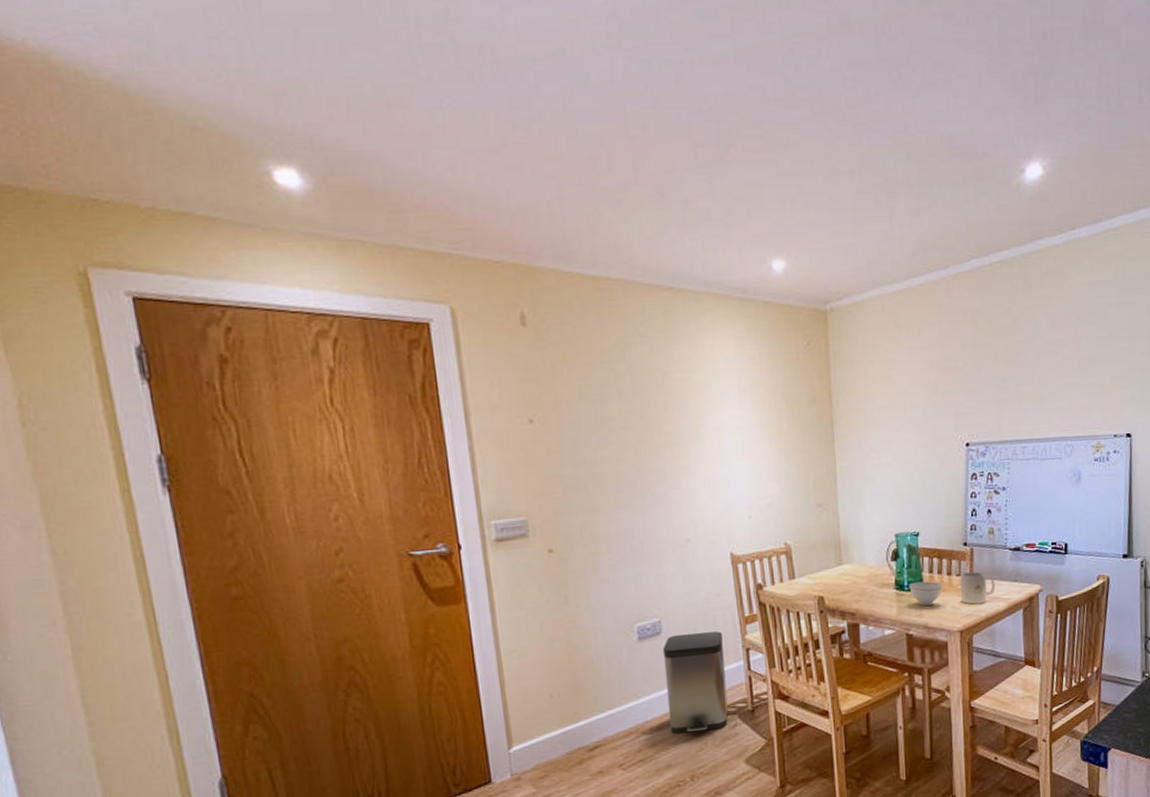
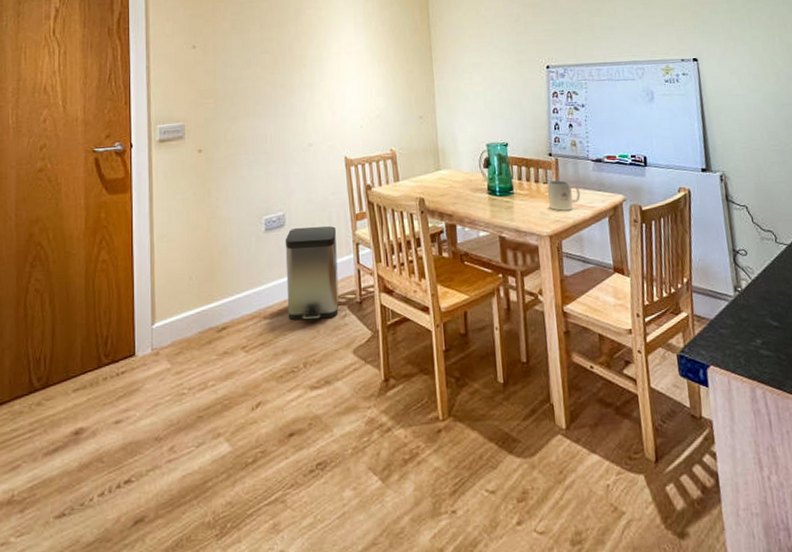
bowl: present [909,581,944,607] -> none [500,187,532,211]

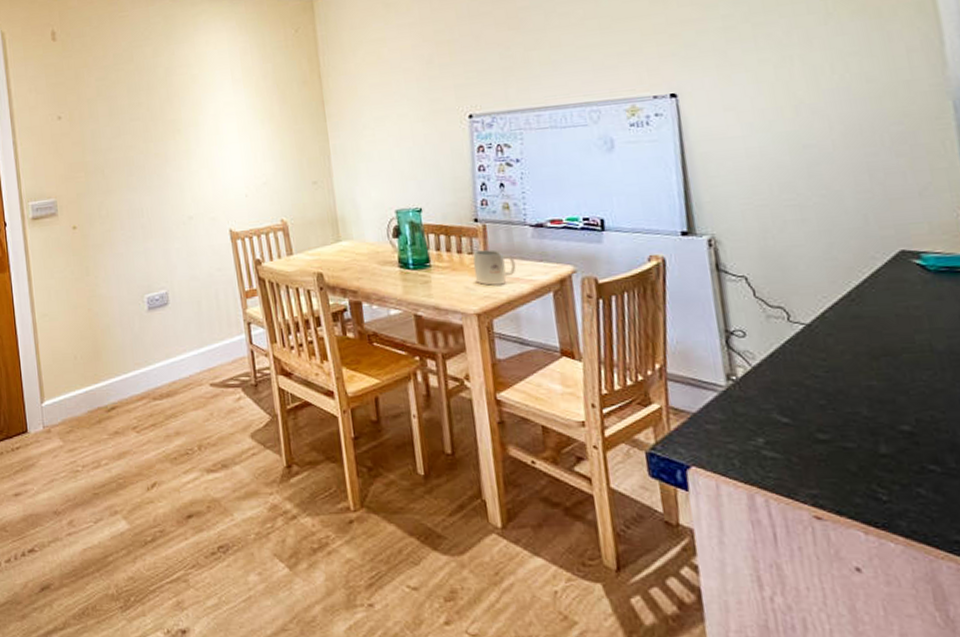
pedal bin: present [285,226,339,321] -> none [170,304,232,403]

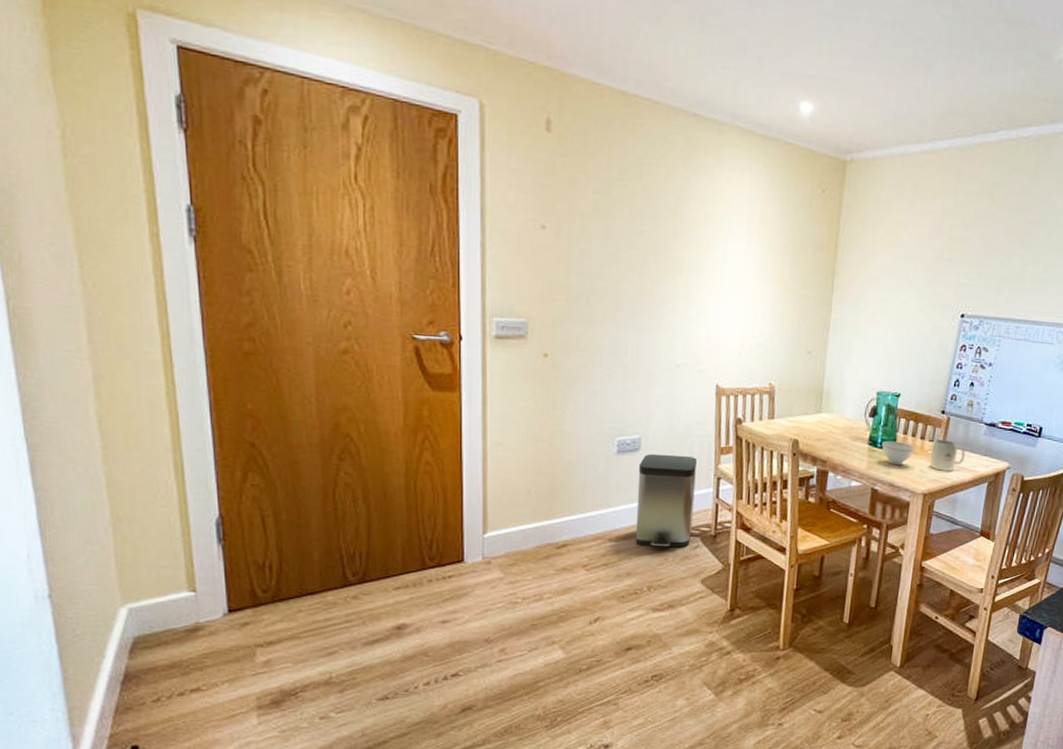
pedal bin: none [170,304,232,403] -> present [635,453,697,548]
bowl: none [414,259,454,286] -> present [881,440,916,466]

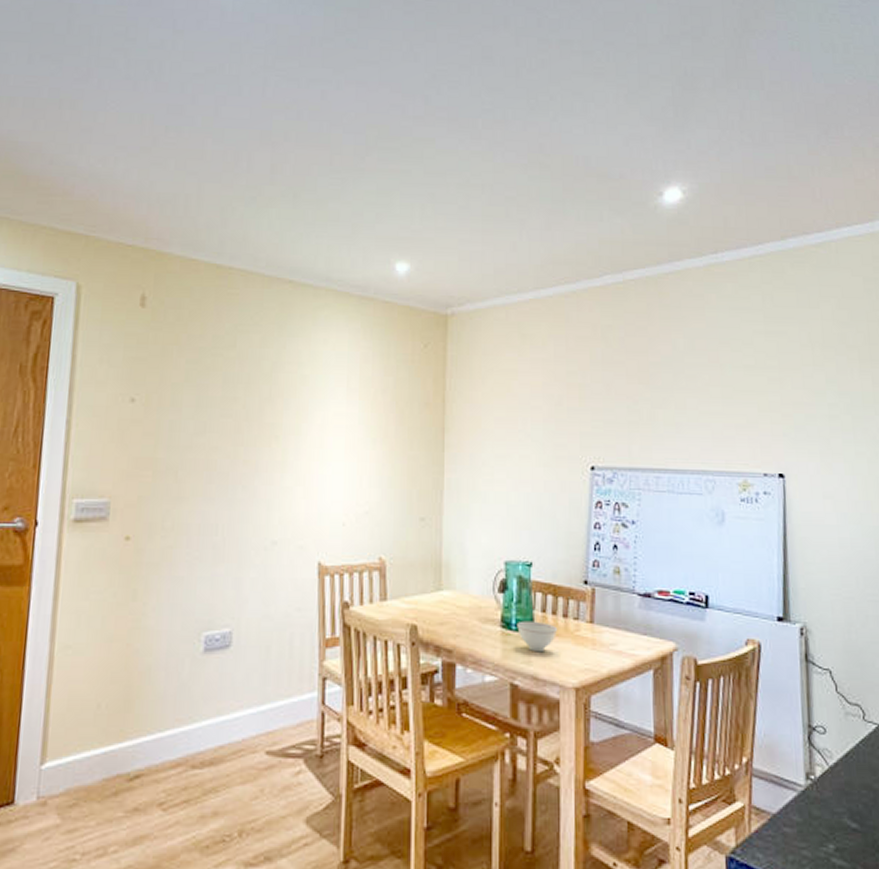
pedal bin: present [635,453,697,548] -> none [224,650,297,774]
mug: present [929,439,966,471] -> none [577,616,620,657]

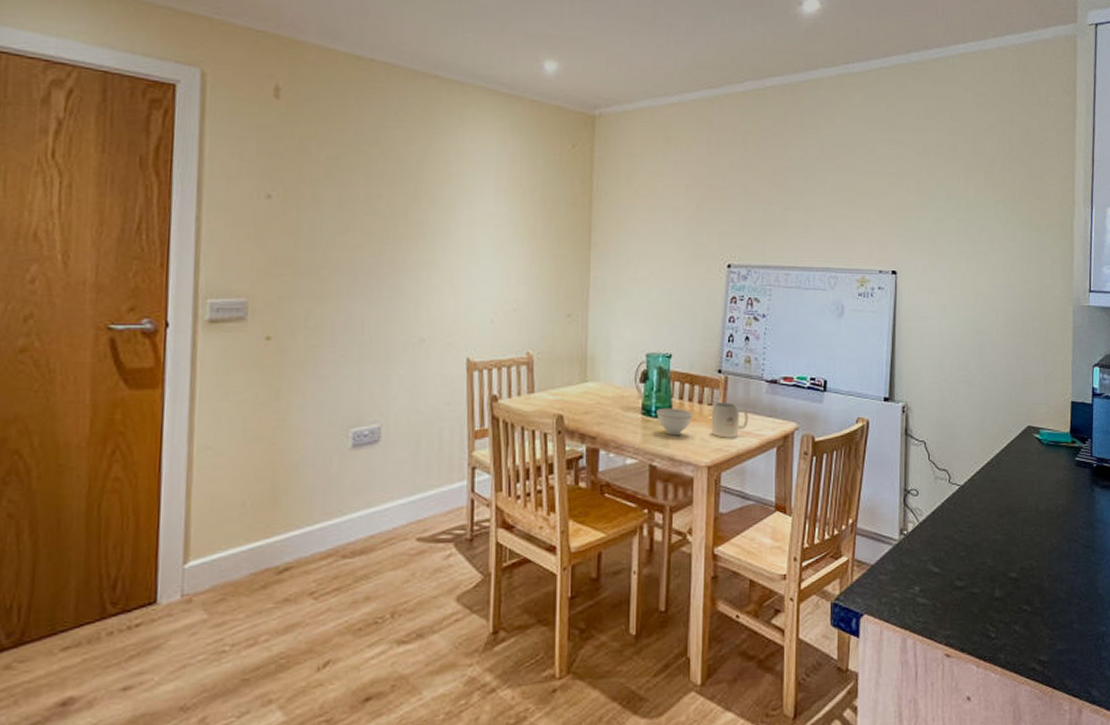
mug: none [577,616,620,657] -> present [711,402,749,438]

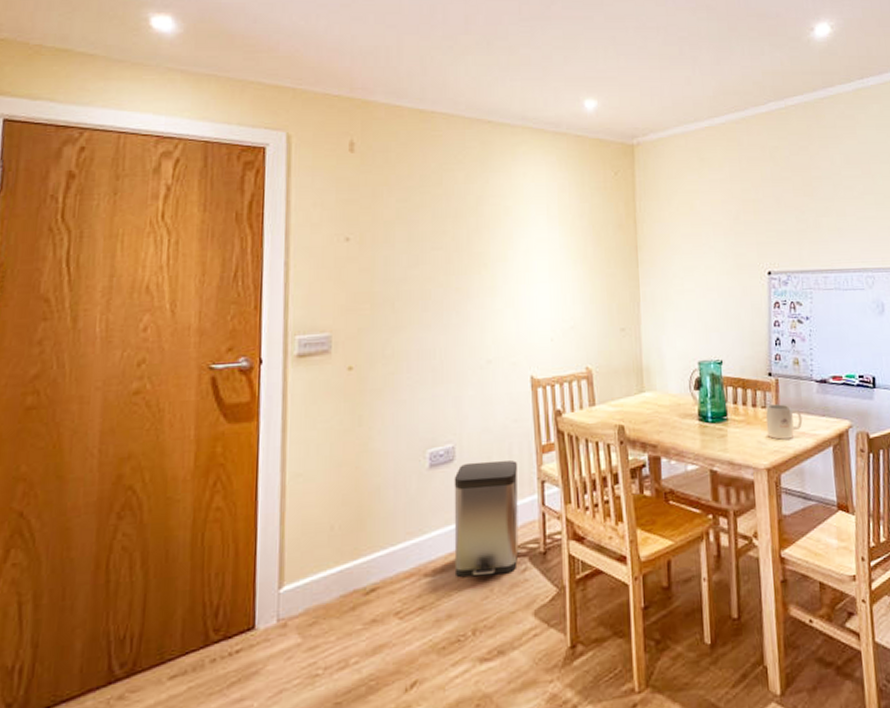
pedal bin: none [375,444,447,561] -> present [454,460,519,578]
bowl: present [656,407,694,436] -> none [712,412,749,441]

